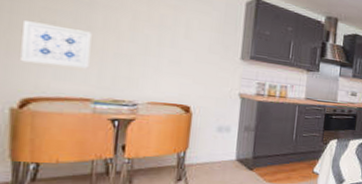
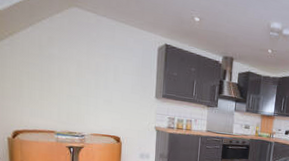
wall art: present [20,21,92,69] -> none [10,72,52,108]

